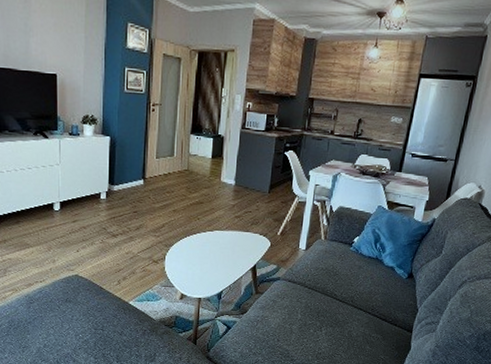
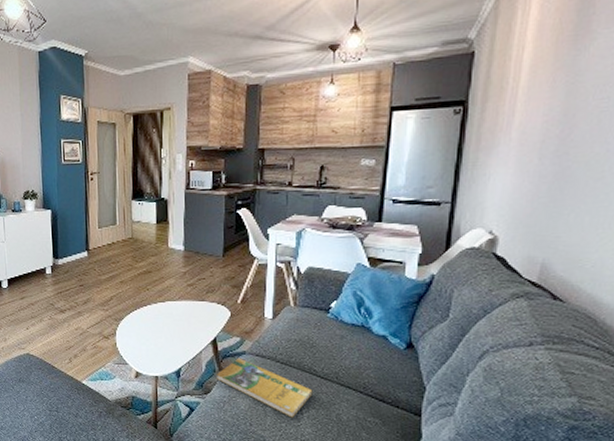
booklet: none [252,283,332,334] -> present [215,357,313,418]

